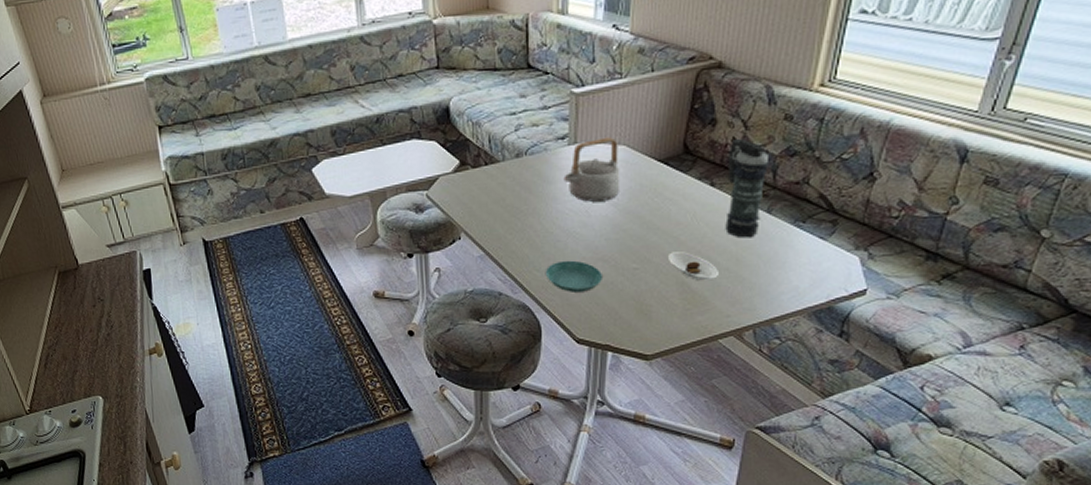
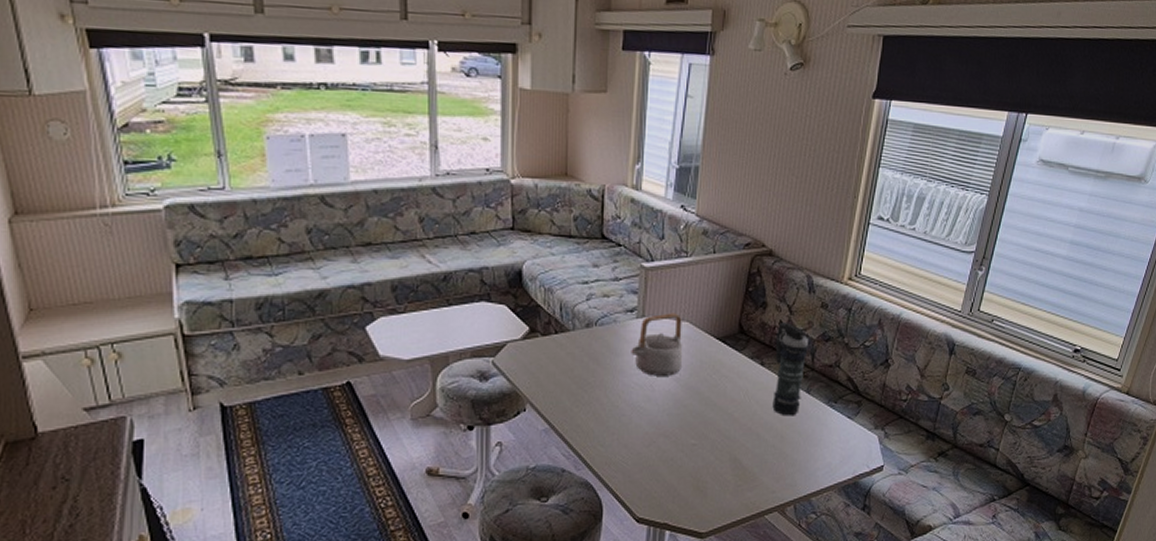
saucer: present [545,260,604,292] -> none [609,435,664,469]
saucer: present [669,252,720,280] -> none [723,428,767,456]

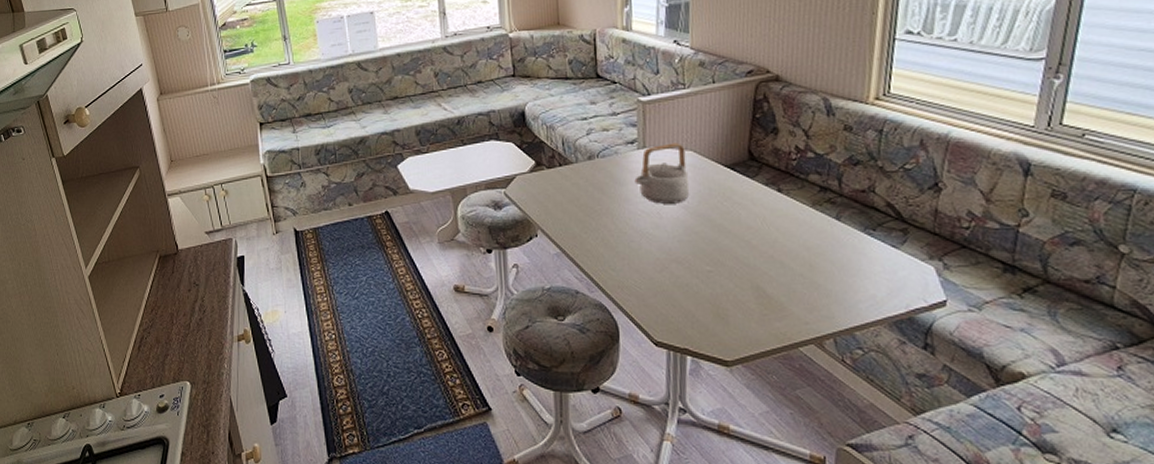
smoke grenade: present [772,321,809,416] -> none [792,146,834,244]

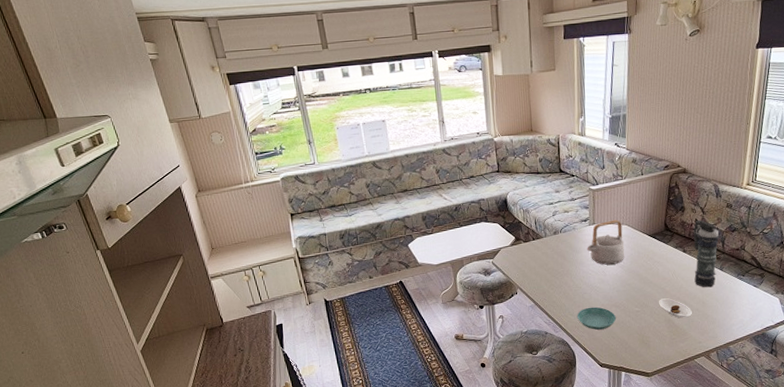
saucer: none [620,261,678,293] -> present [577,306,617,330]
saucer: none [741,256,795,284] -> present [659,298,693,318]
smoke grenade: none [792,146,834,244] -> present [693,219,720,288]

